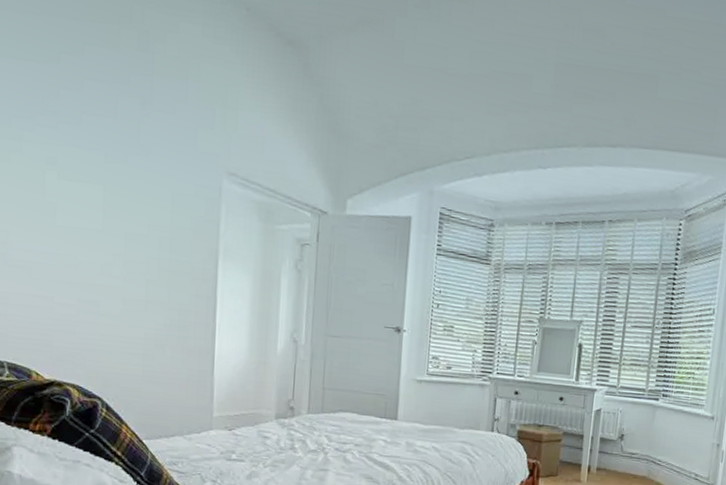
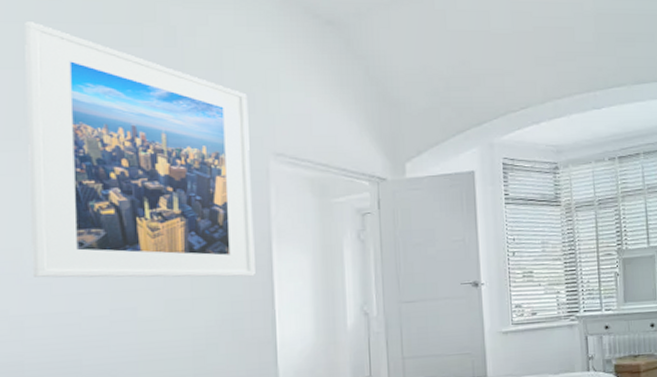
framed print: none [16,10,208,289] -> present [25,20,255,278]

